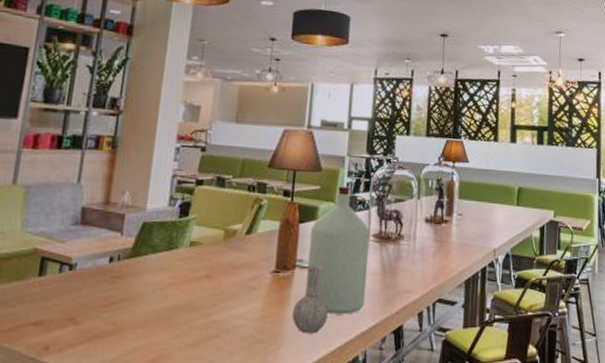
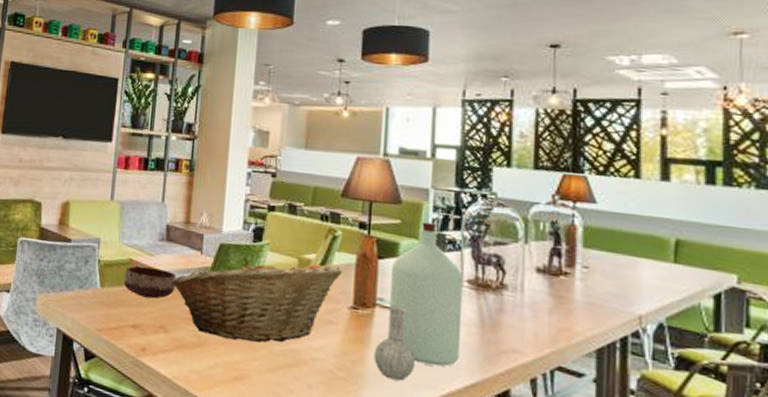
bowl: none [24,255,91,290] -> present [123,265,176,299]
fruit basket: none [85,233,267,320] -> present [171,258,343,343]

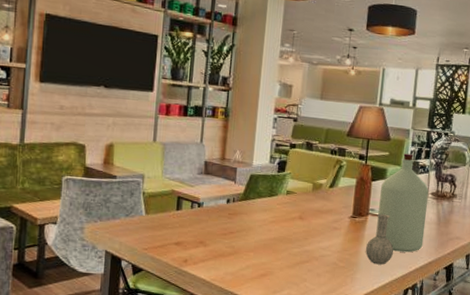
bowl: present [123,265,176,299] -> none [166,195,214,221]
fruit basket: present [171,258,343,343] -> none [209,185,346,247]

